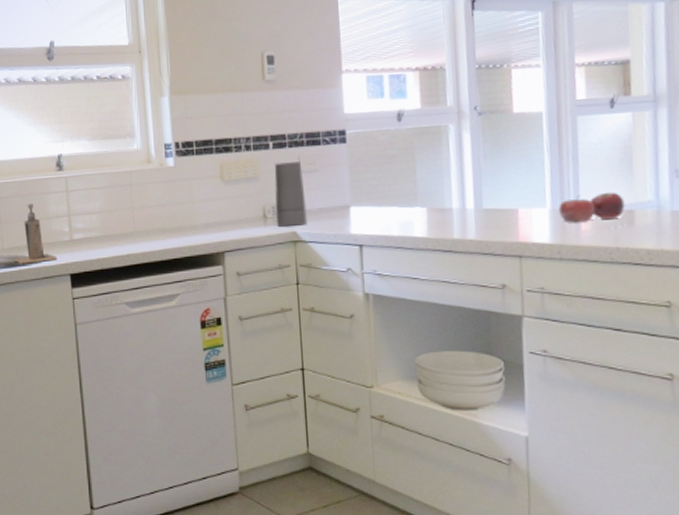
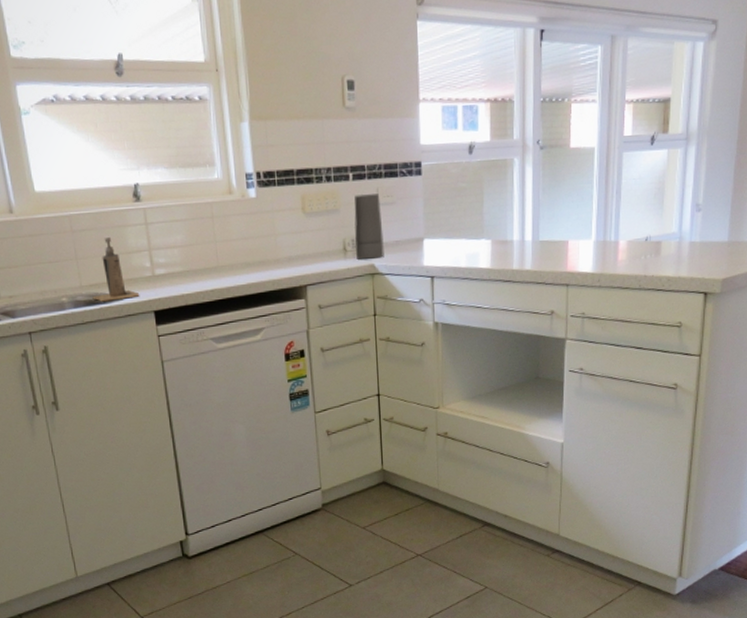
bowl: present [414,350,506,411] -> none [475,371,549,425]
fruit: present [558,195,596,223] -> none [602,227,631,254]
fruit: present [589,192,625,220] -> none [627,224,655,251]

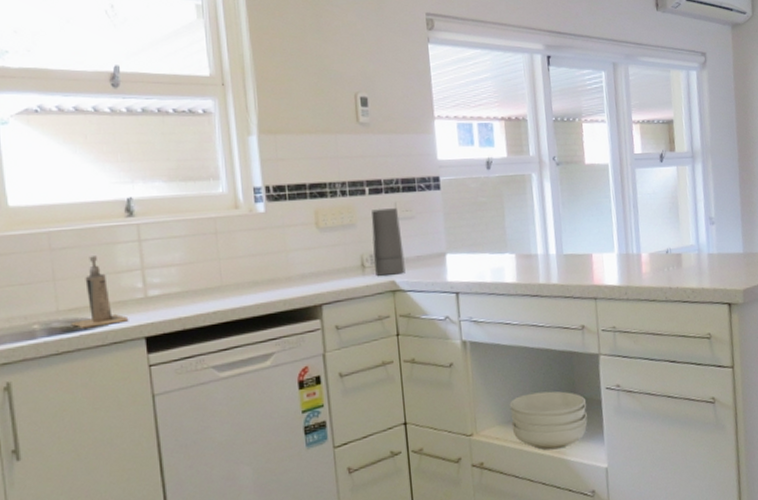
bowl: none [475,371,549,425] -> present [509,391,588,450]

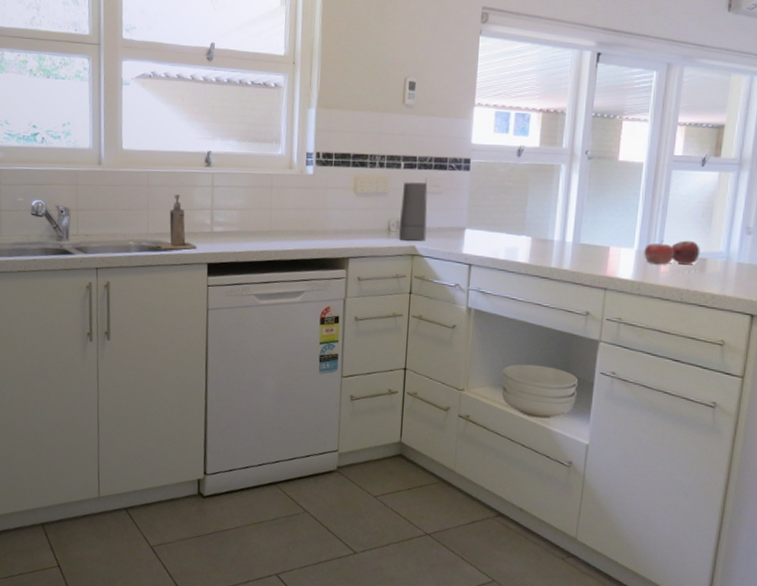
fruit: none [624,240,653,267] -> present [644,240,675,265]
fruit: none [648,237,675,263] -> present [671,240,701,265]

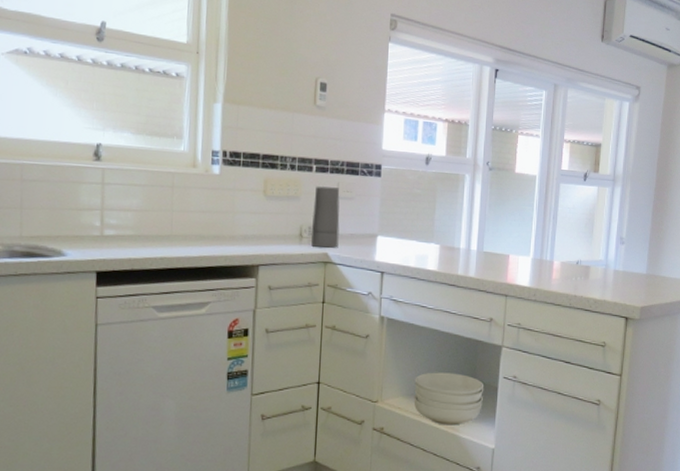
soap dispenser: present [155,194,197,250] -> none [31,191,84,256]
fruit: present [644,240,675,265] -> none [538,249,564,272]
fruit: present [671,240,701,265] -> none [561,249,585,272]

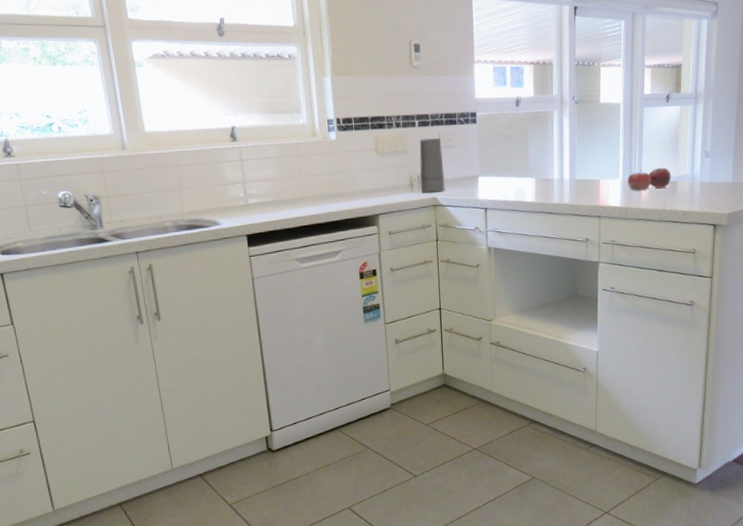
bowl: present [414,372,484,426] -> none [523,289,586,335]
fruit: none [538,249,564,272] -> present [627,169,652,191]
fruit: none [561,249,585,272] -> present [648,167,671,189]

